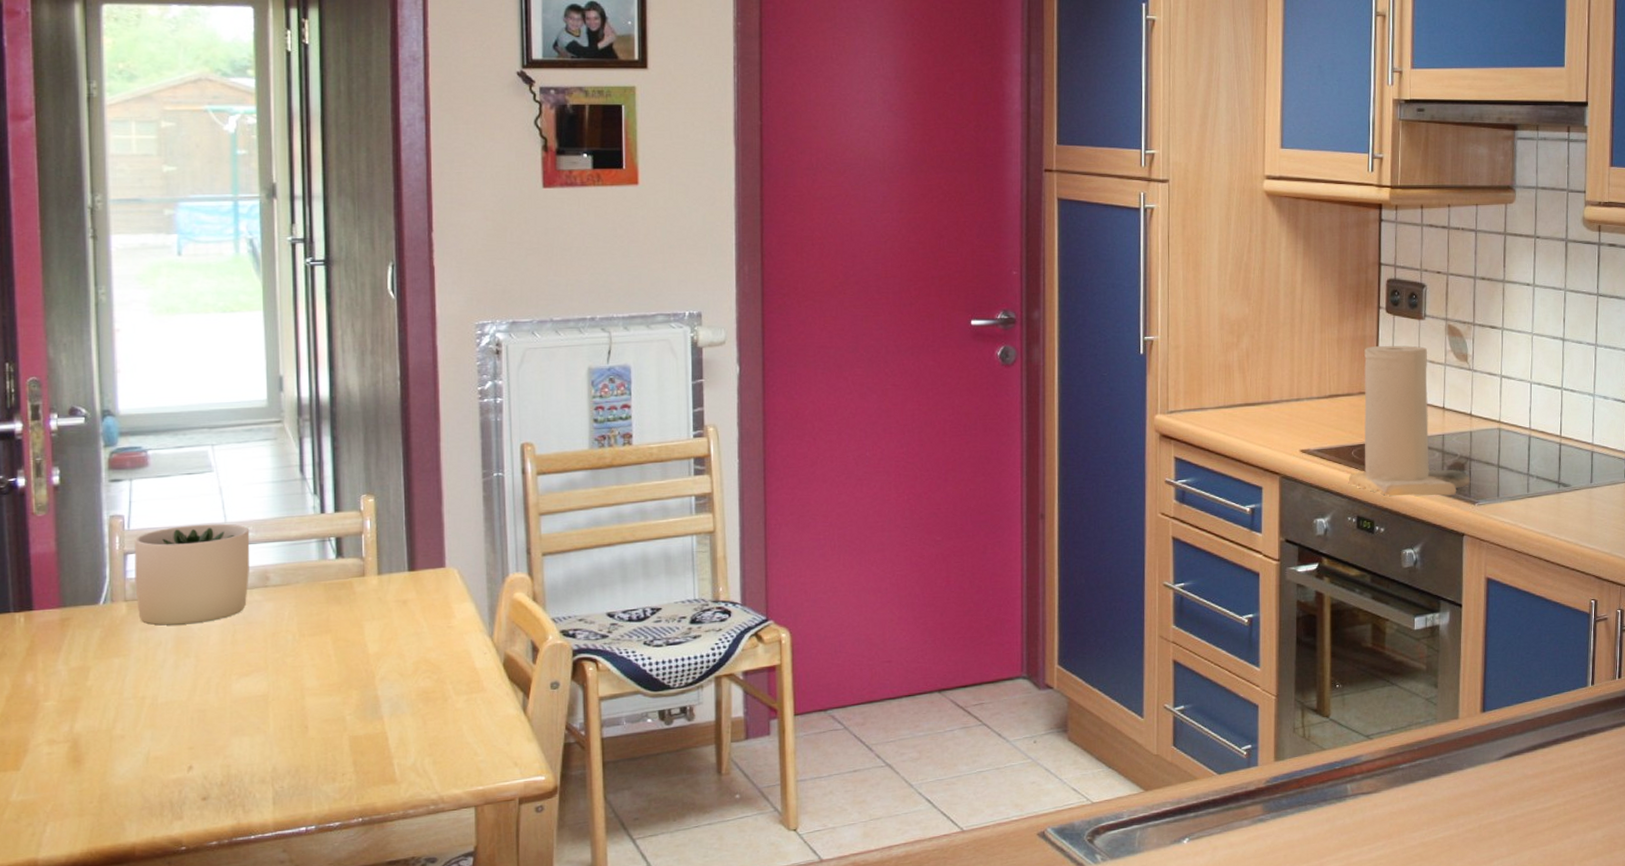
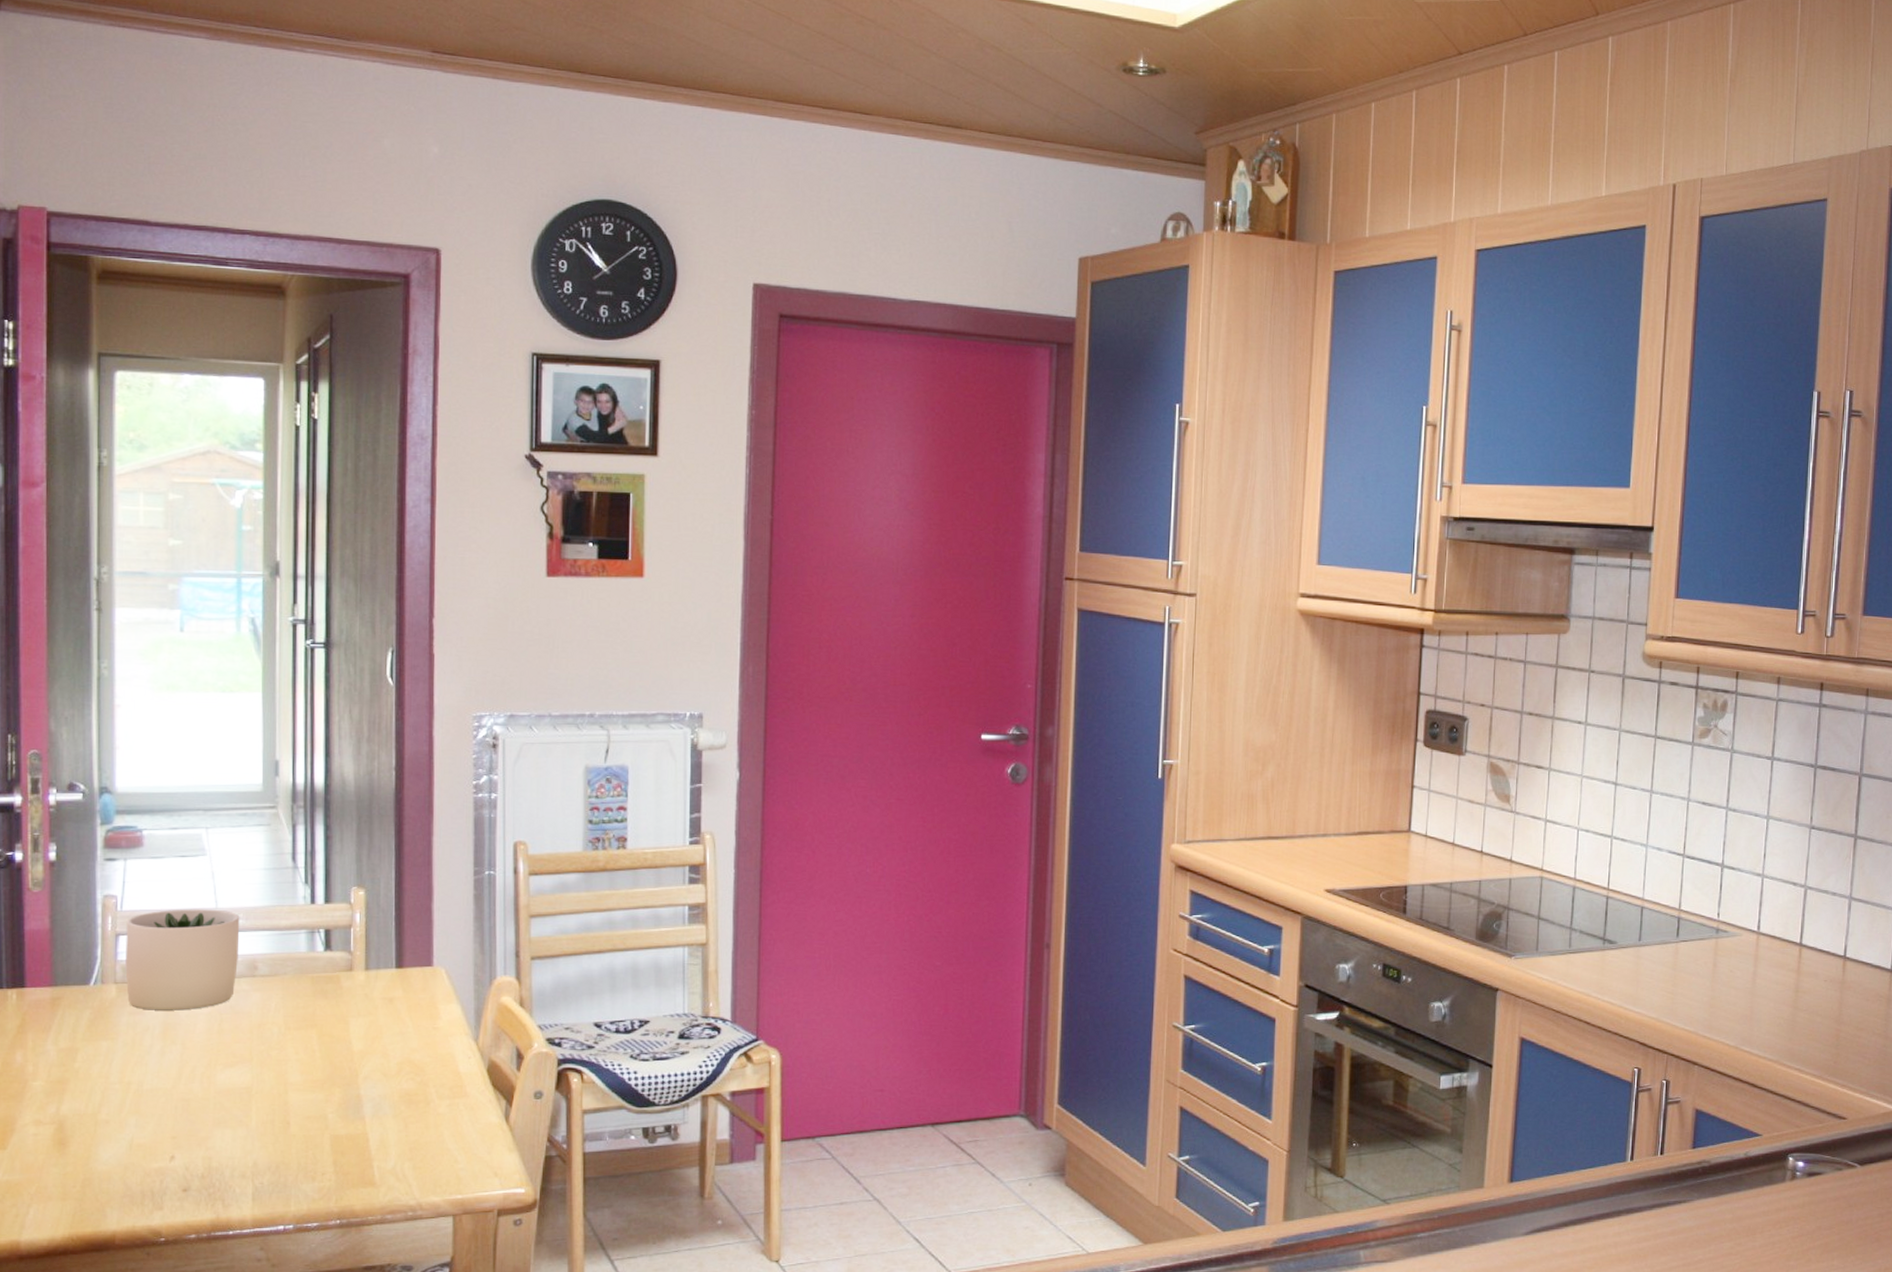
paper towel: present [1348,345,1471,497] -> none [1375,781,1508,947]

